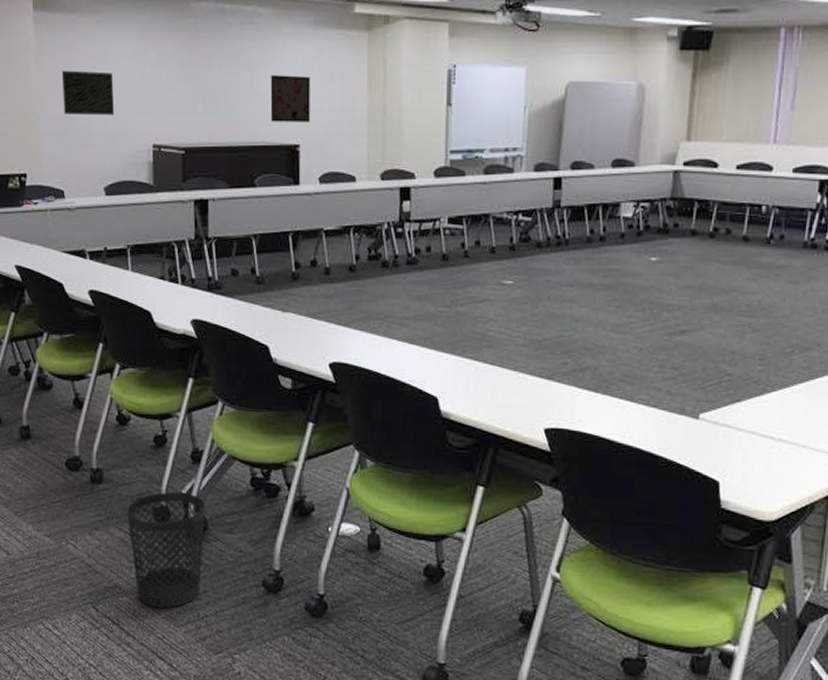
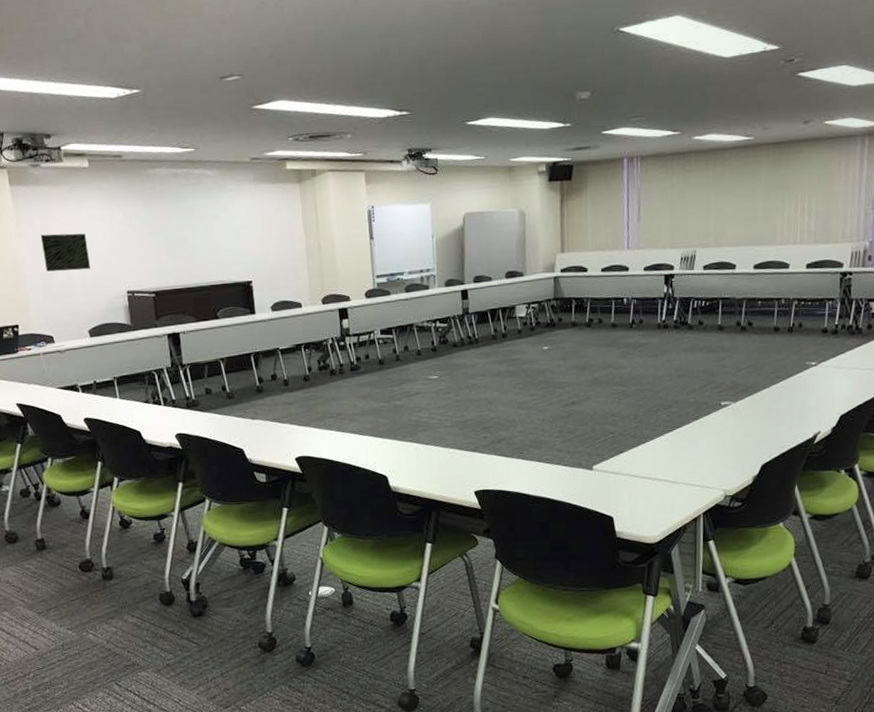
wastebasket: present [127,491,205,609] -> none [137,578,207,677]
wall art: present [270,75,310,122] -> none [222,224,259,264]

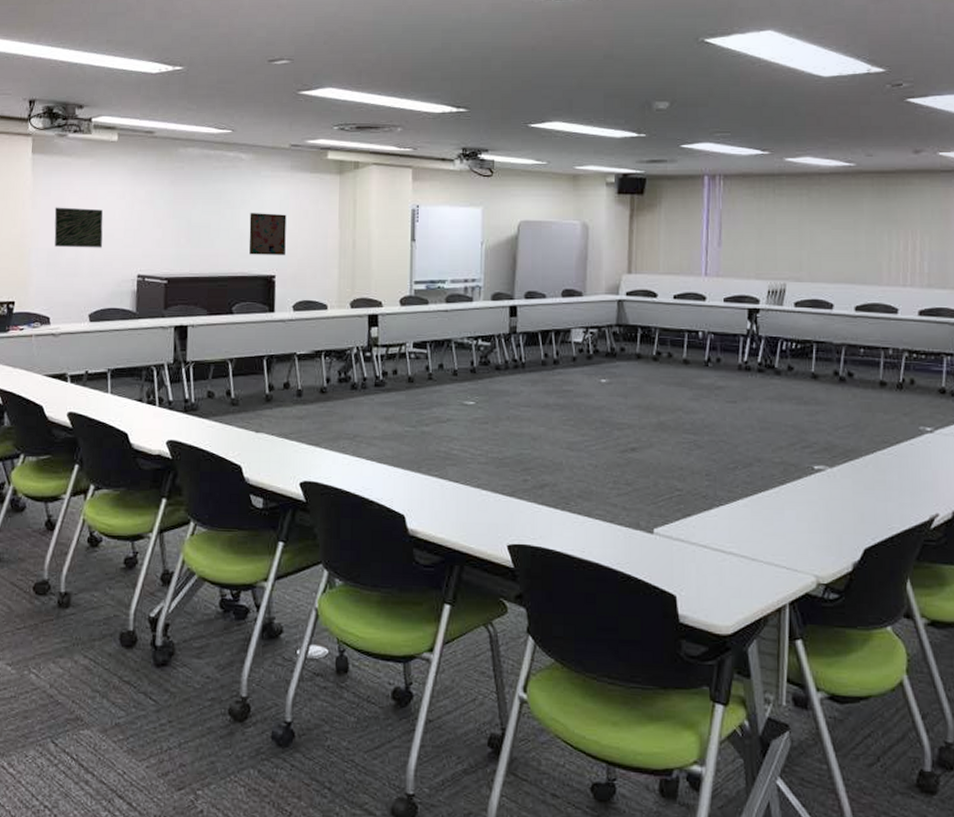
wall art: none [222,224,259,264] -> present [249,213,287,255]

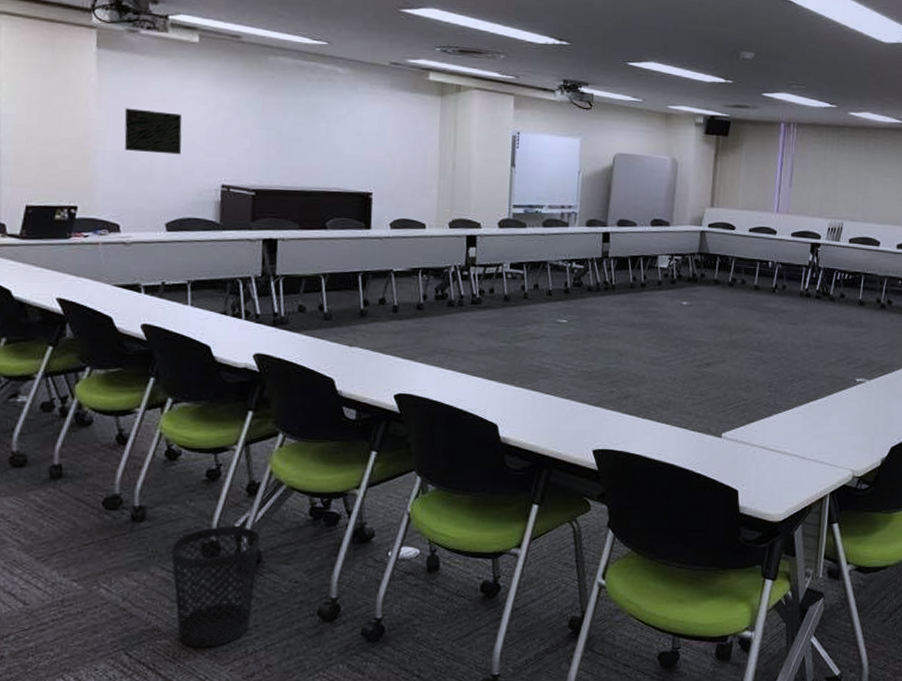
wastebasket: none [93,615,173,741] -> present [171,525,260,648]
wall art: present [249,213,287,255] -> none [344,128,385,173]

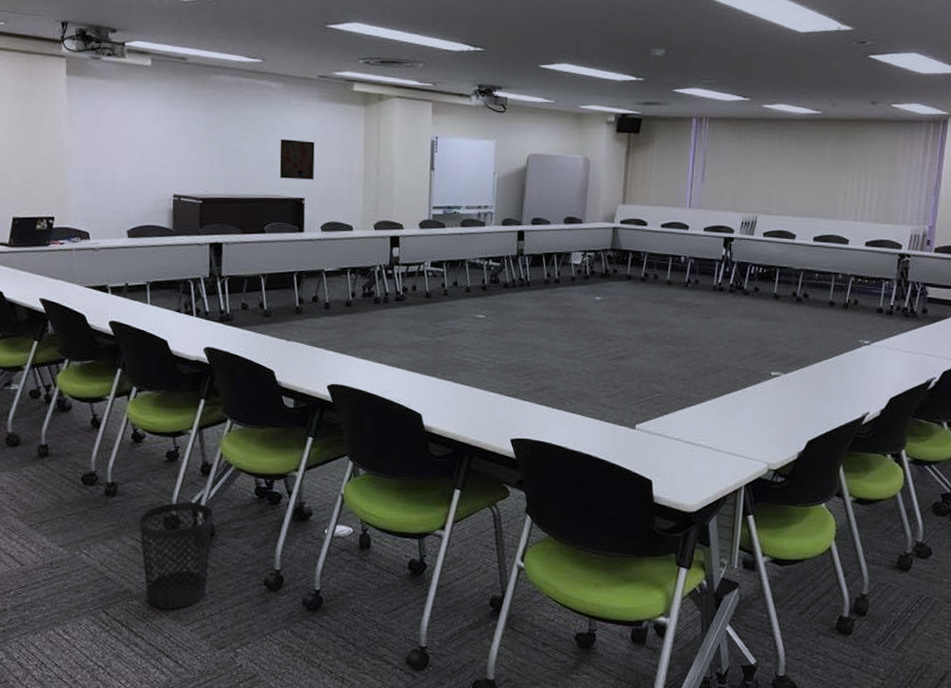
wall art: present [124,108,182,155] -> none [91,128,139,169]
wall art: none [344,128,385,173] -> present [279,139,315,180]

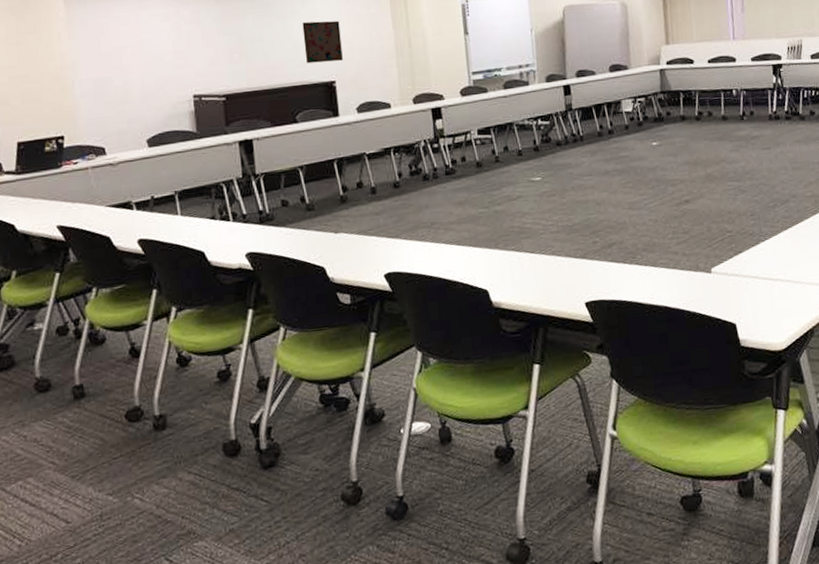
wastebasket: present [139,502,213,609] -> none [195,422,279,546]

